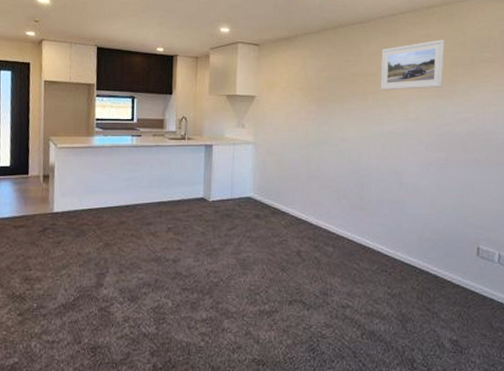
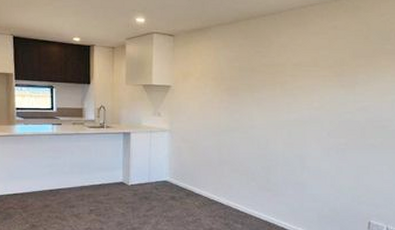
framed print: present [380,39,445,91] -> none [288,32,350,81]

